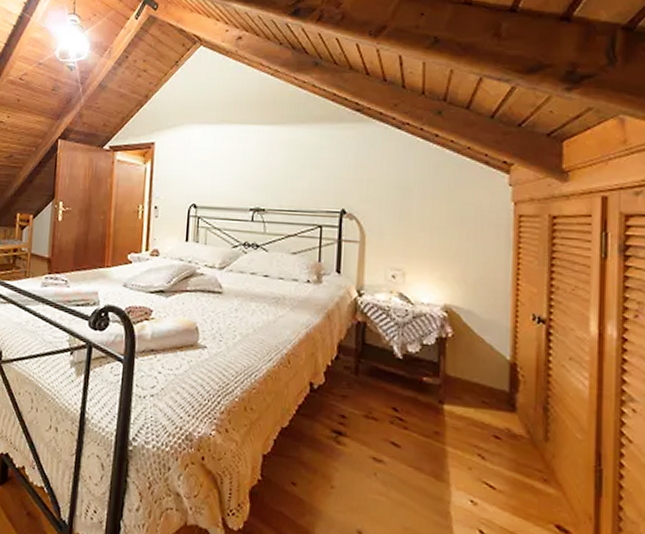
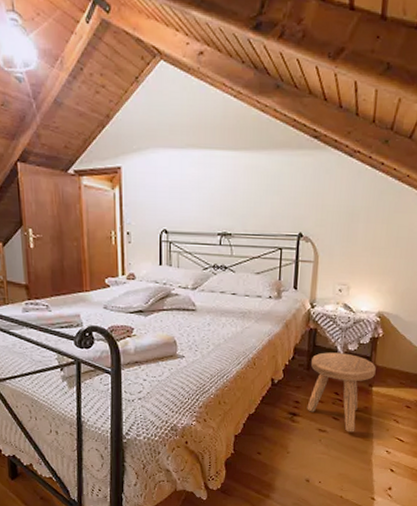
stool: none [356,353,447,467] -> present [307,352,376,432]

